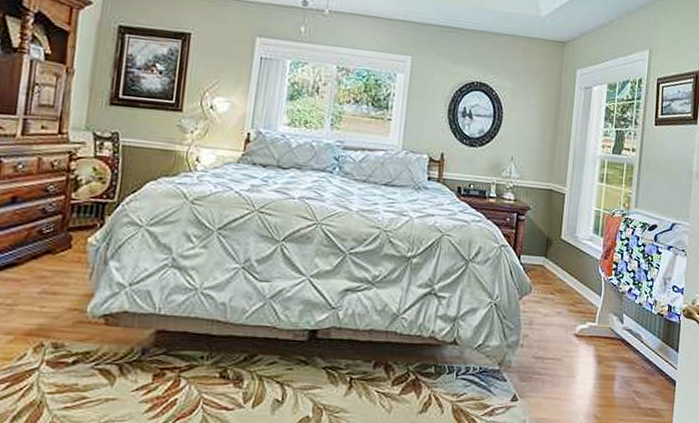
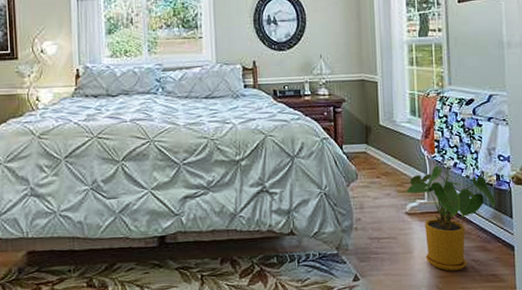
house plant: none [576,288,665,401] -> present [405,165,496,271]

